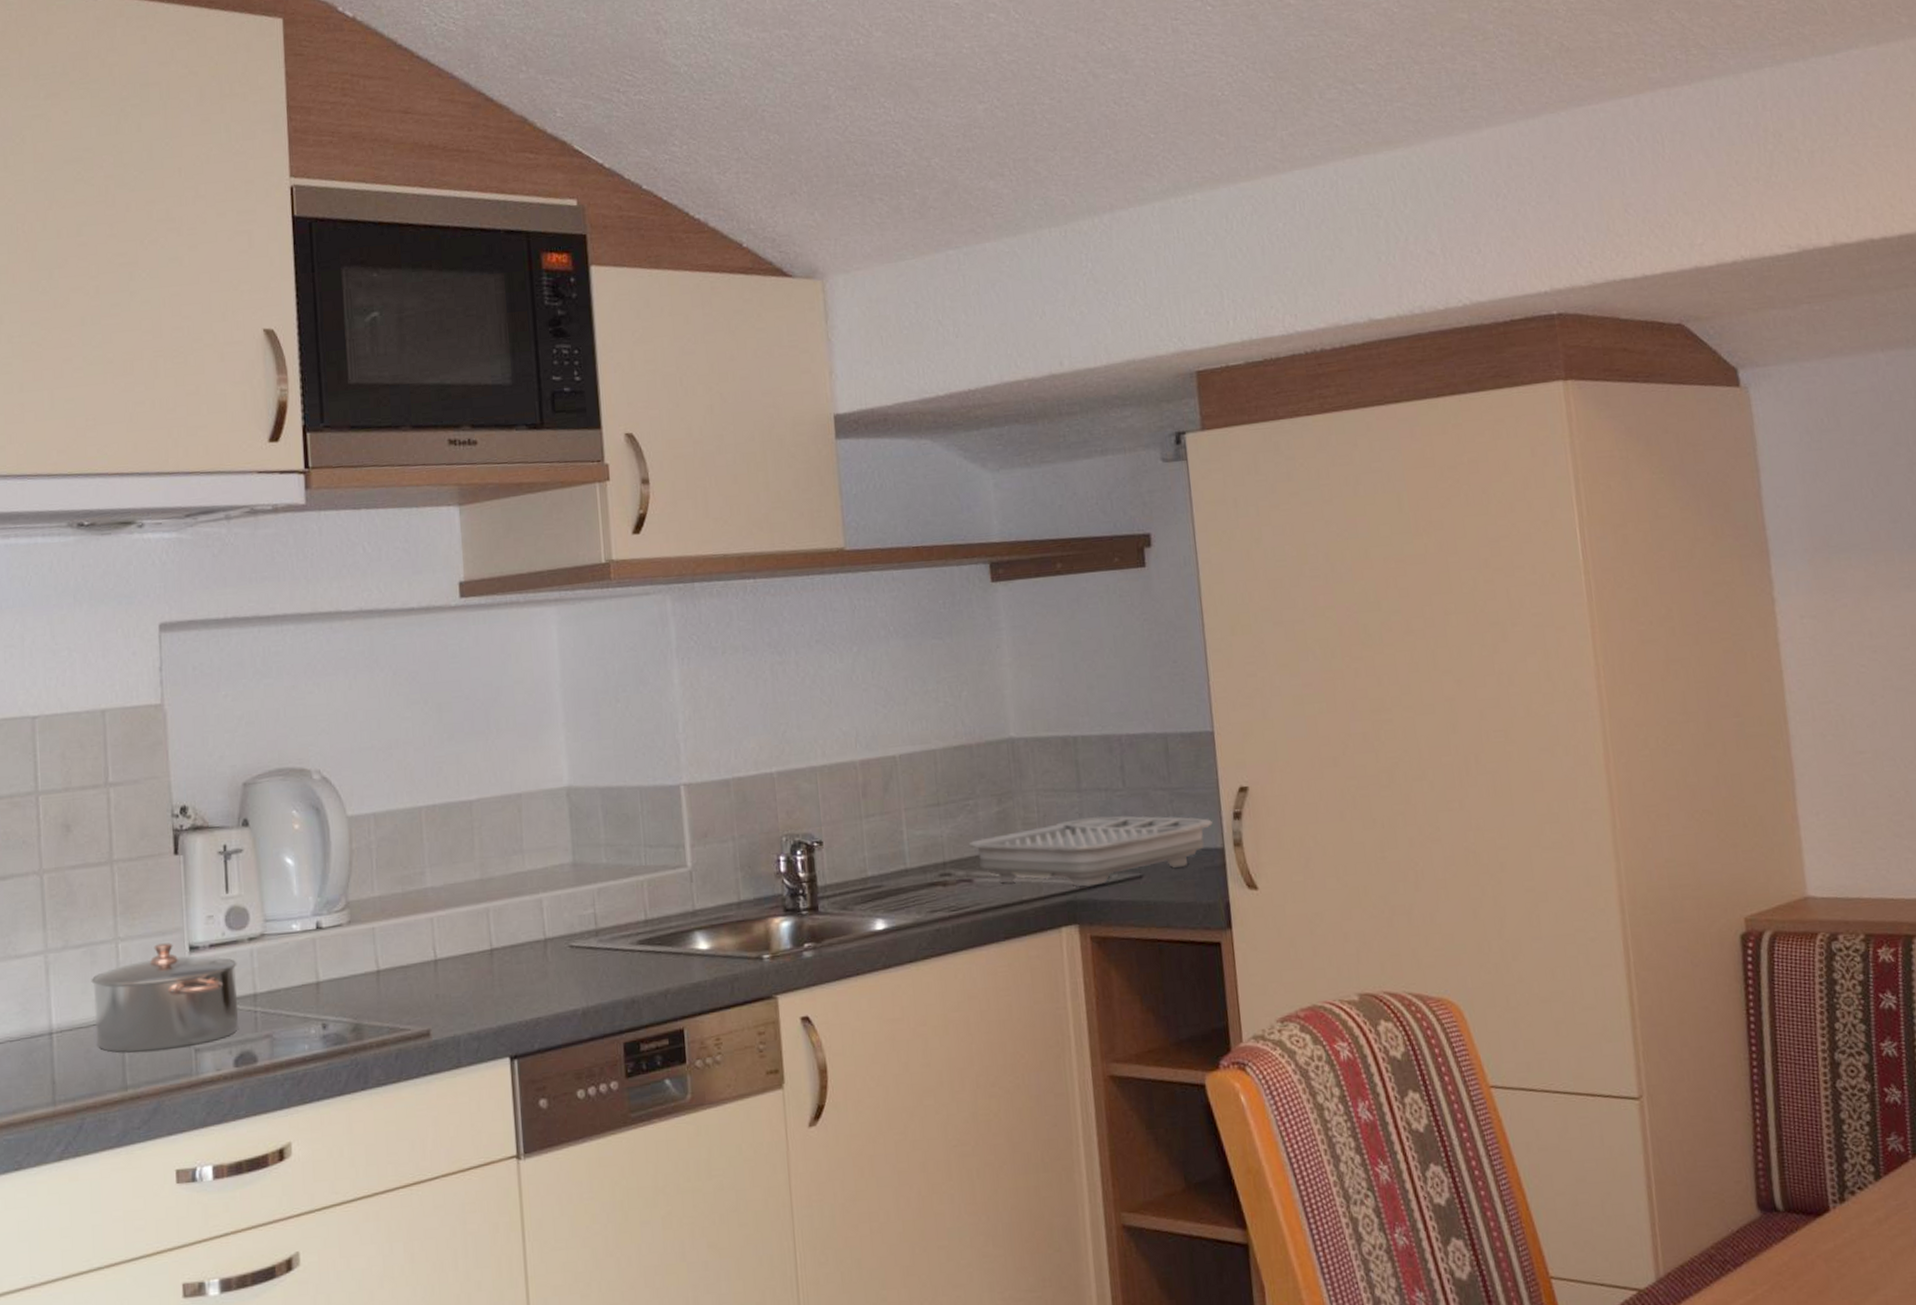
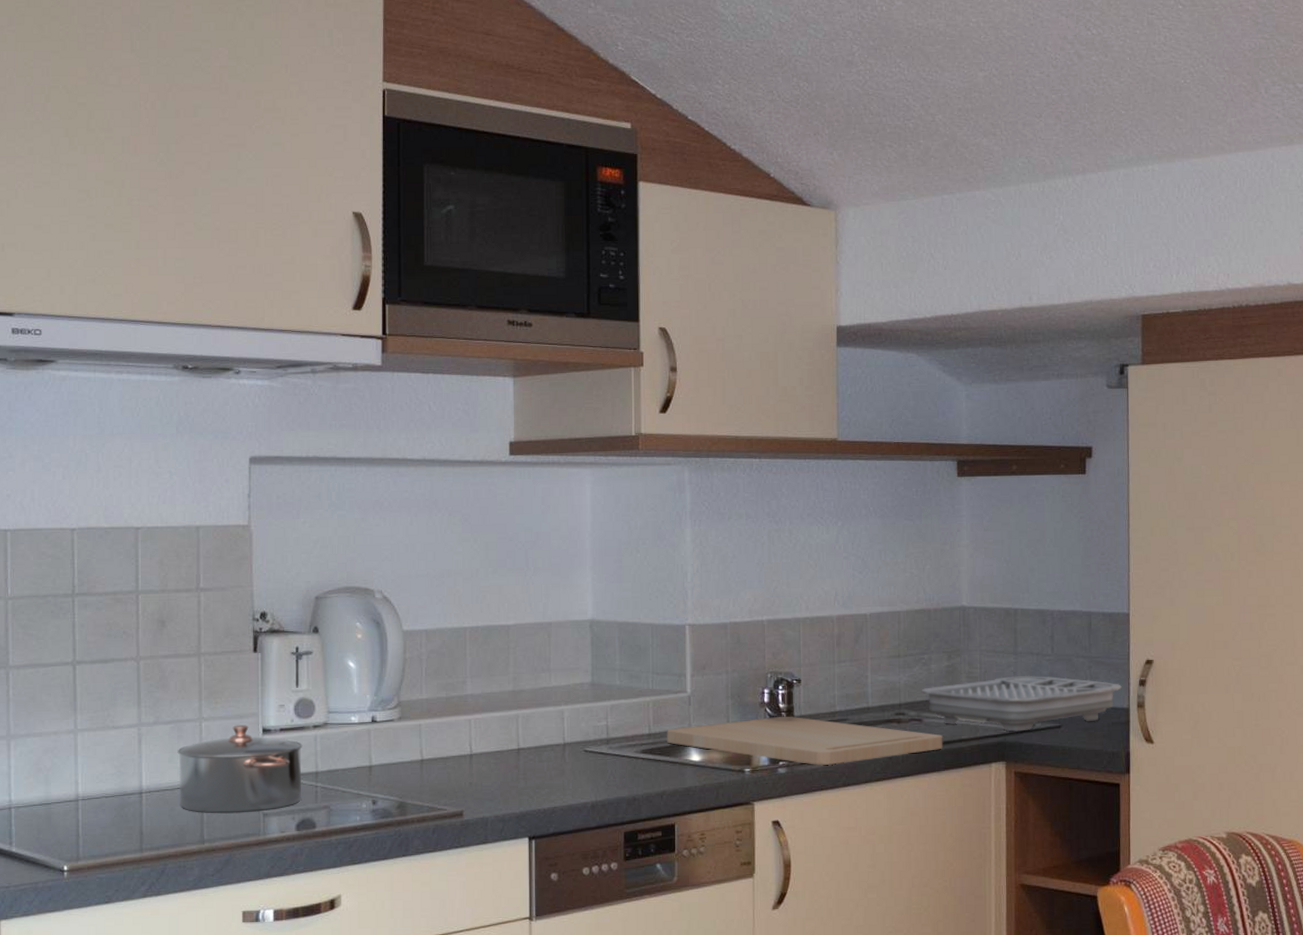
cutting board: none [666,886,1001,945] -> present [667,716,943,765]

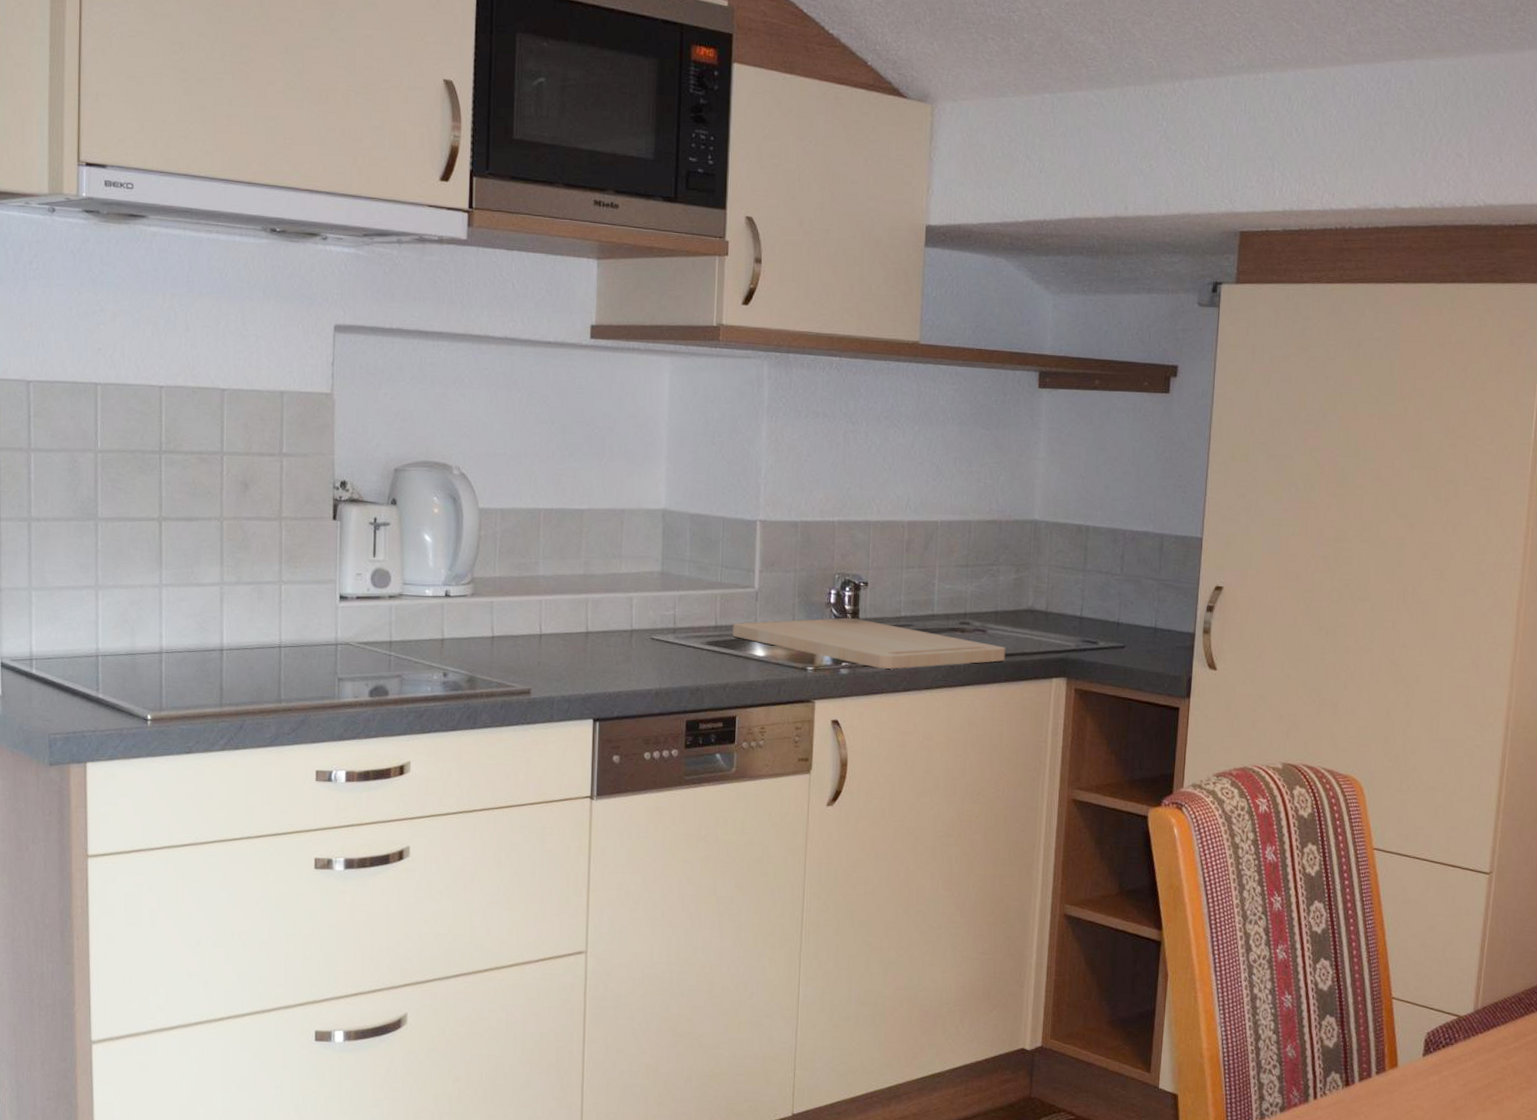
cooking pot: present [177,725,303,814] -> none [257,590,378,677]
dish rack: present [921,675,1122,732] -> none [987,593,1189,649]

